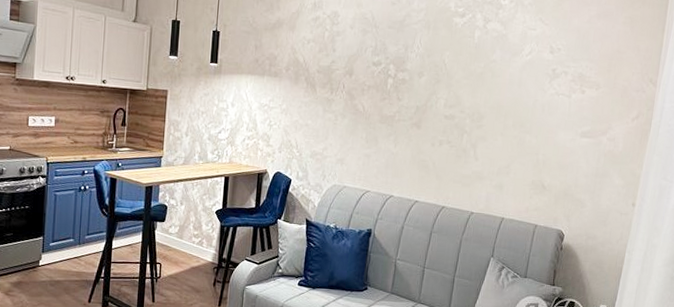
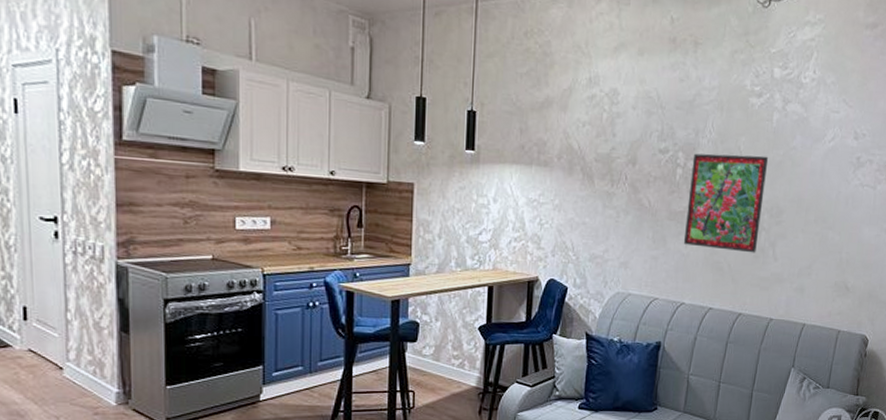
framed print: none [393,66,471,153] -> present [683,153,769,253]

